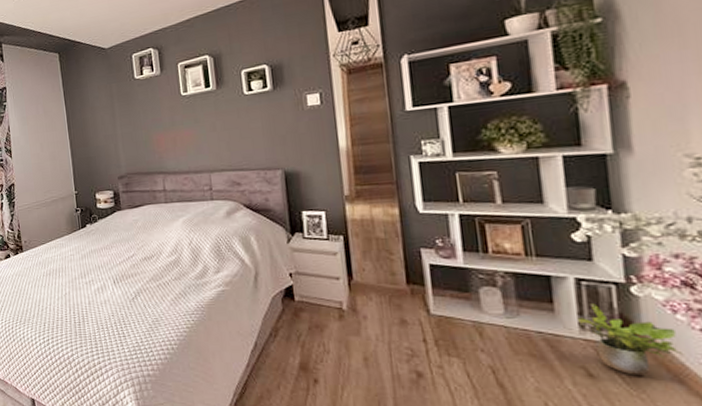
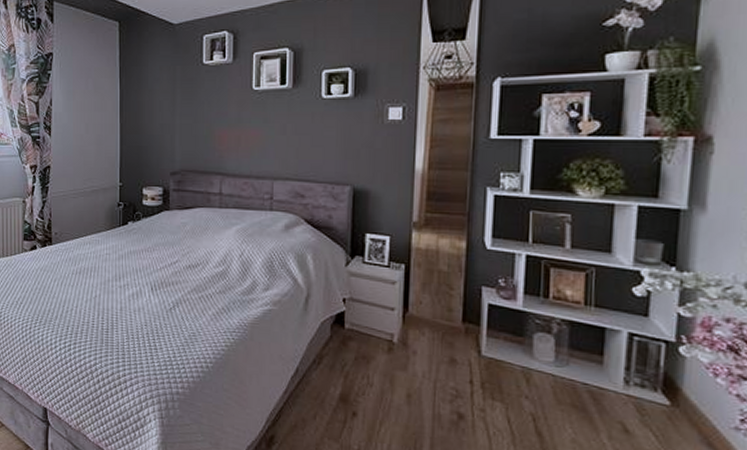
potted plant: present [577,303,682,376] -> none [624,360,715,435]

